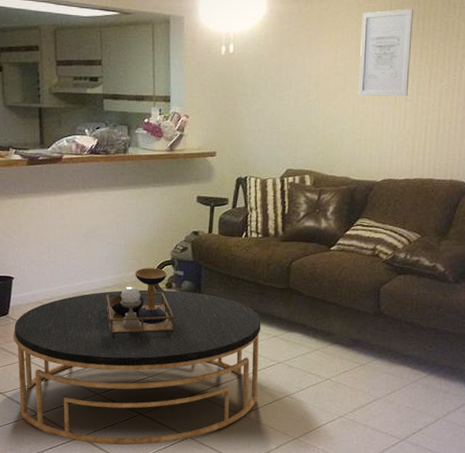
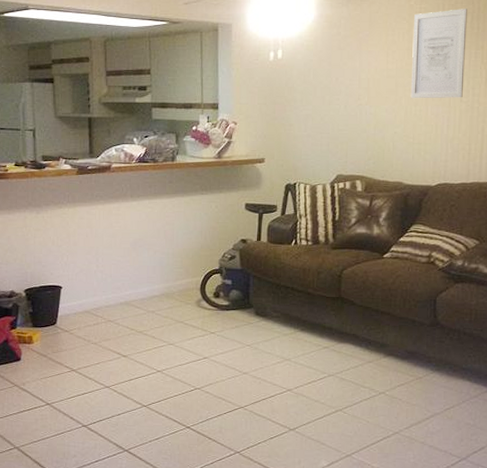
coffee table: present [13,268,261,445] -> none [60,277,312,460]

